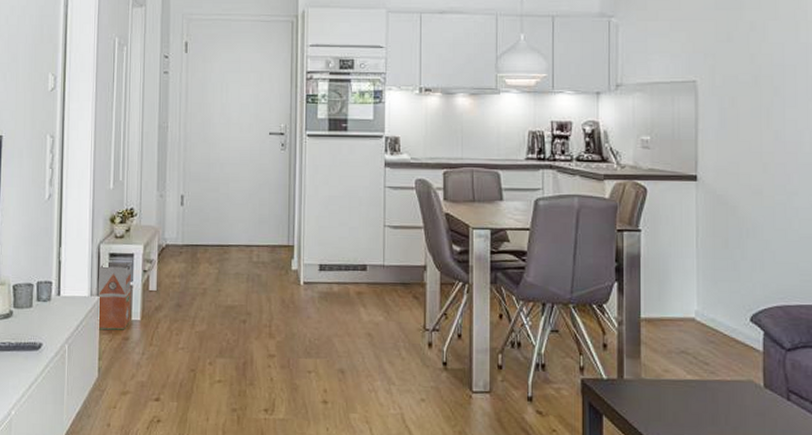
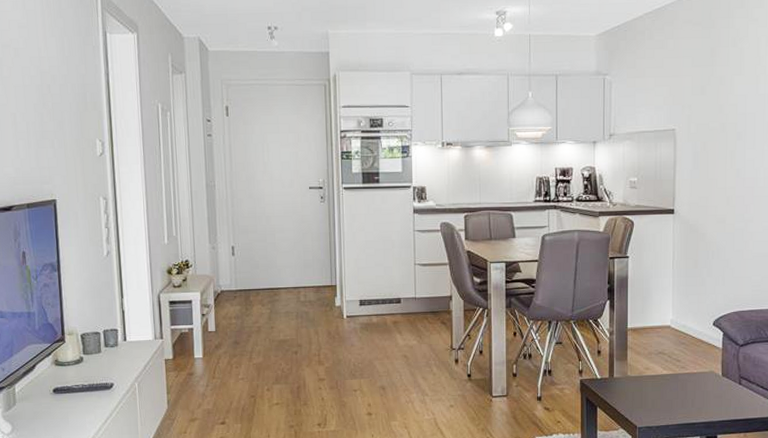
waste bin: present [97,261,133,331] -> none [161,308,193,369]

